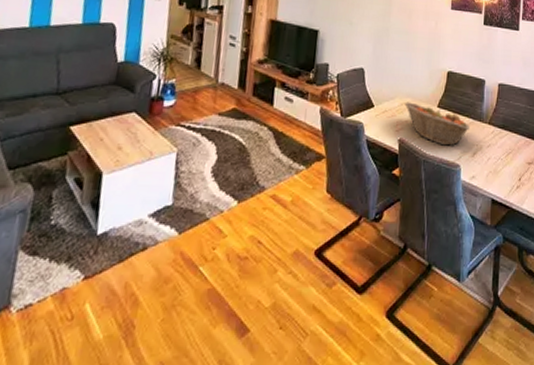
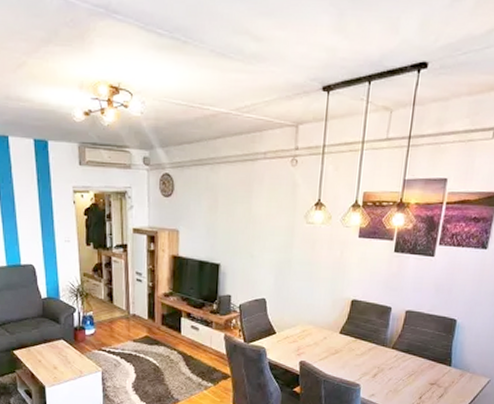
fruit basket: present [404,101,470,146] -> none [306,329,372,368]

